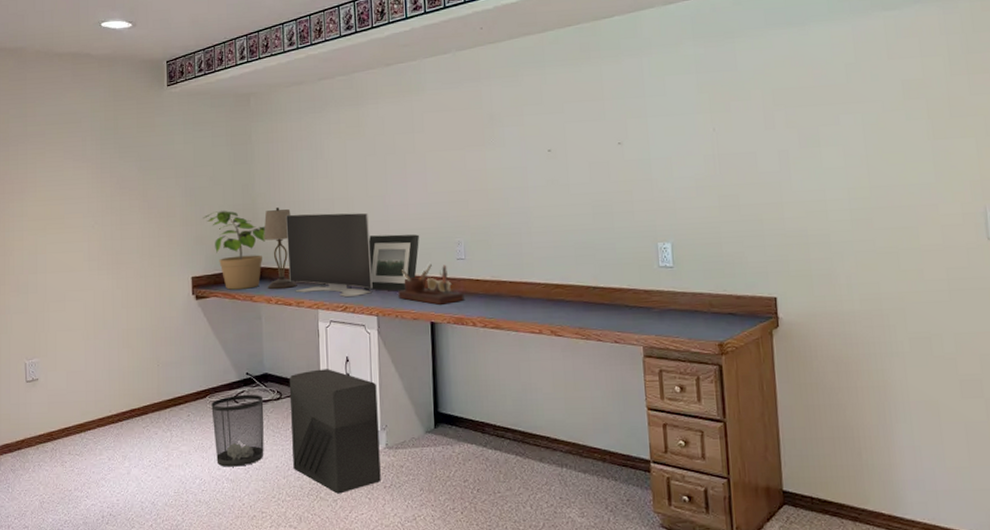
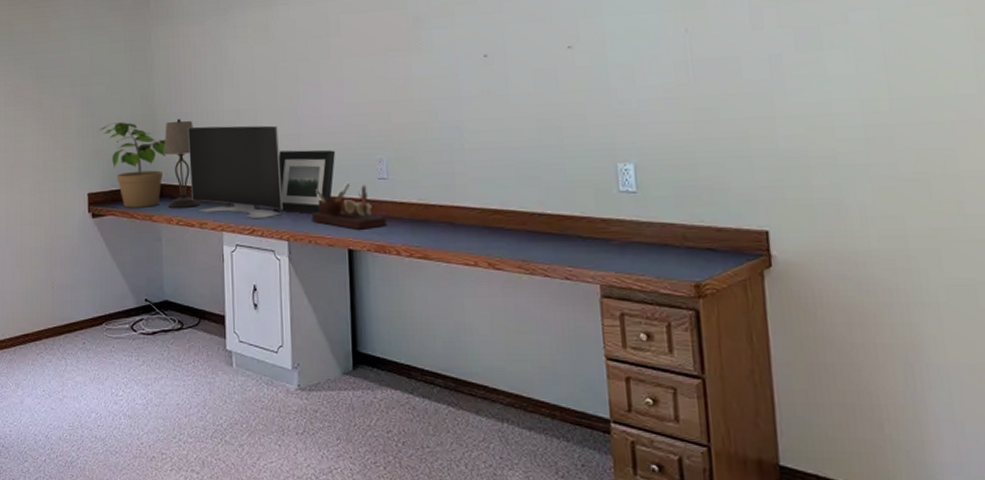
waste bin: present [211,394,264,467] -> none [108,322,164,402]
computer tower: present [289,369,381,494] -> none [191,298,293,438]

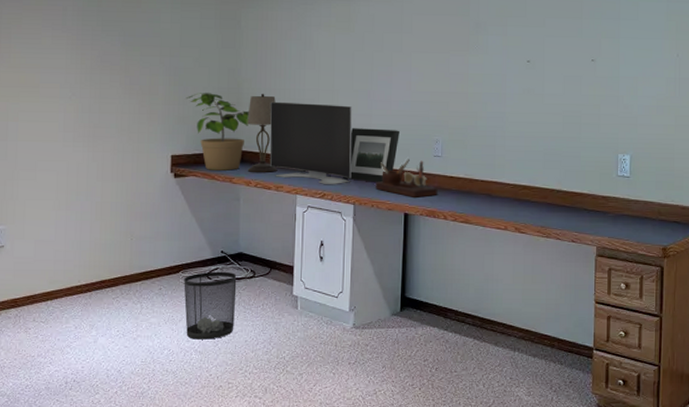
waste bin: none [108,322,164,402] -> present [184,271,237,340]

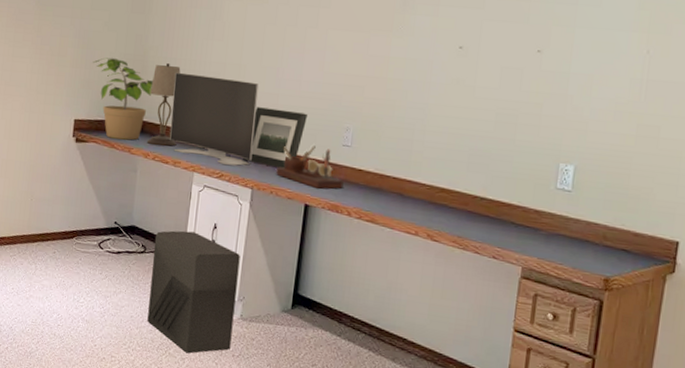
waste bin: present [184,271,237,340] -> none [75,241,128,310]
computer tower: none [262,251,348,368] -> present [147,230,240,354]

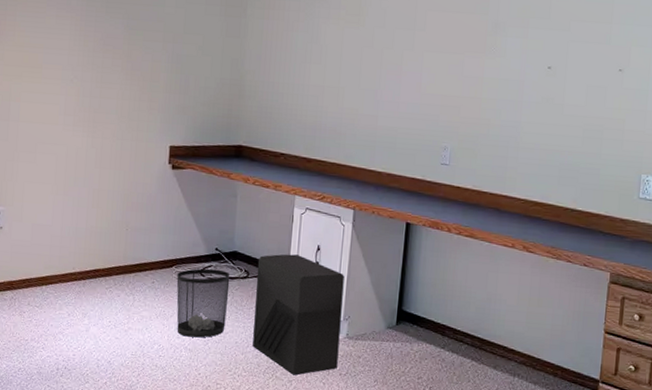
waste bin: none [75,241,128,310] -> present [176,268,230,338]
potted plant: present [93,58,154,141] -> none [188,82,252,166]
table lamp: present [146,63,181,147] -> none [246,87,279,171]
computer monitor: present [170,72,259,166] -> none [270,96,357,188]
picture frame: present [243,107,307,169] -> none [344,129,406,189]
desk organizer: present [276,146,344,190] -> none [377,165,443,208]

